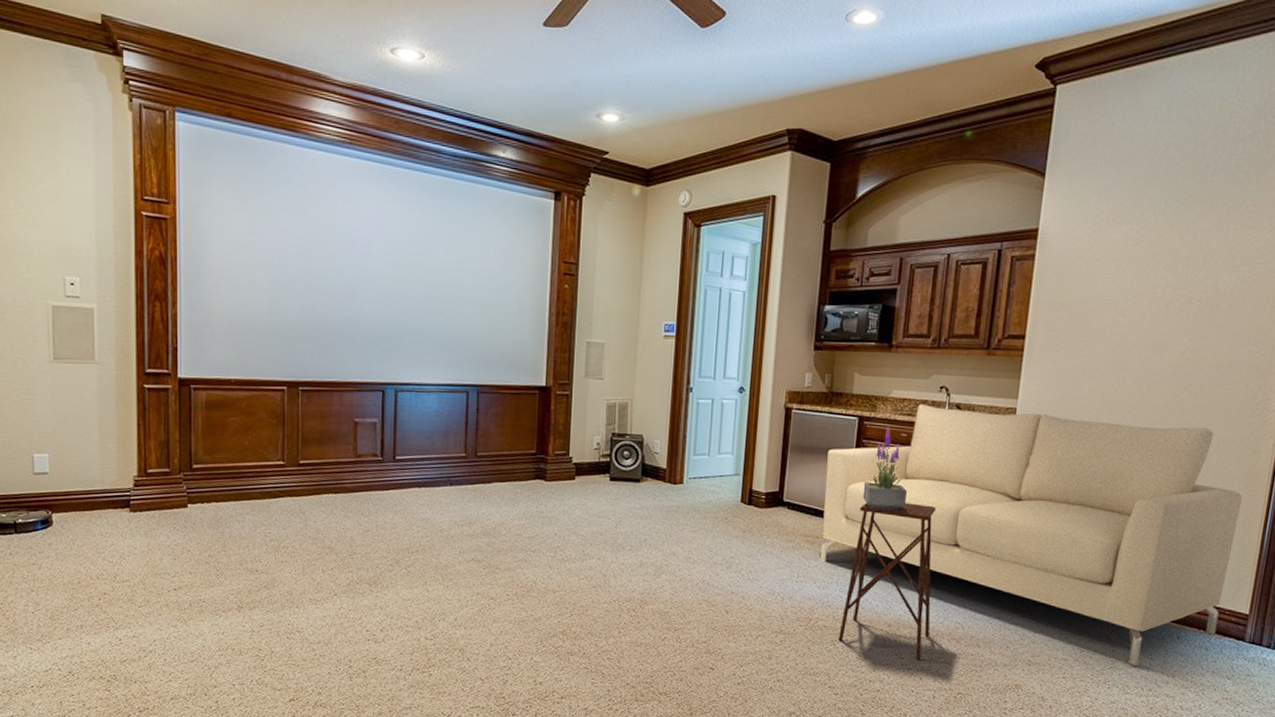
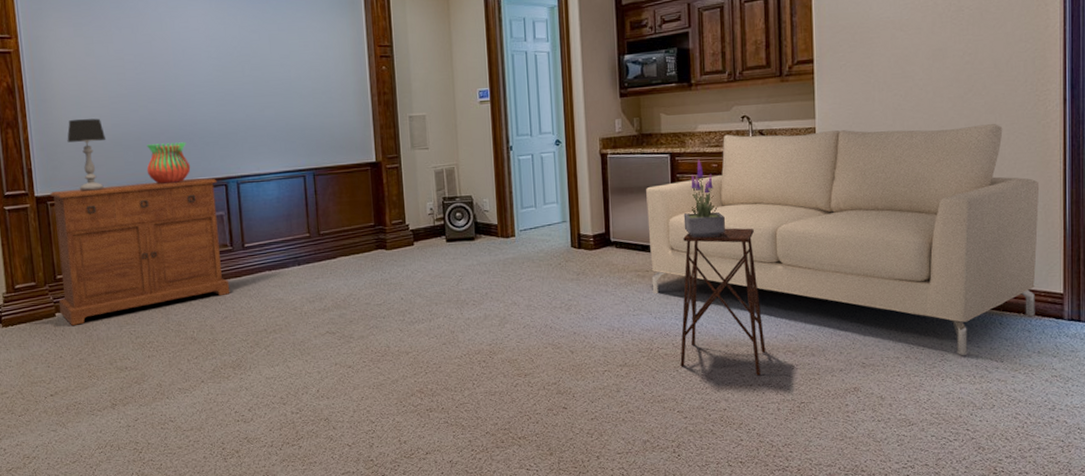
sideboard: none [192,374,375,520] -> present [50,178,230,325]
table lamp: none [218,300,261,380] -> present [67,118,107,192]
vase: none [300,337,348,383] -> present [146,142,191,185]

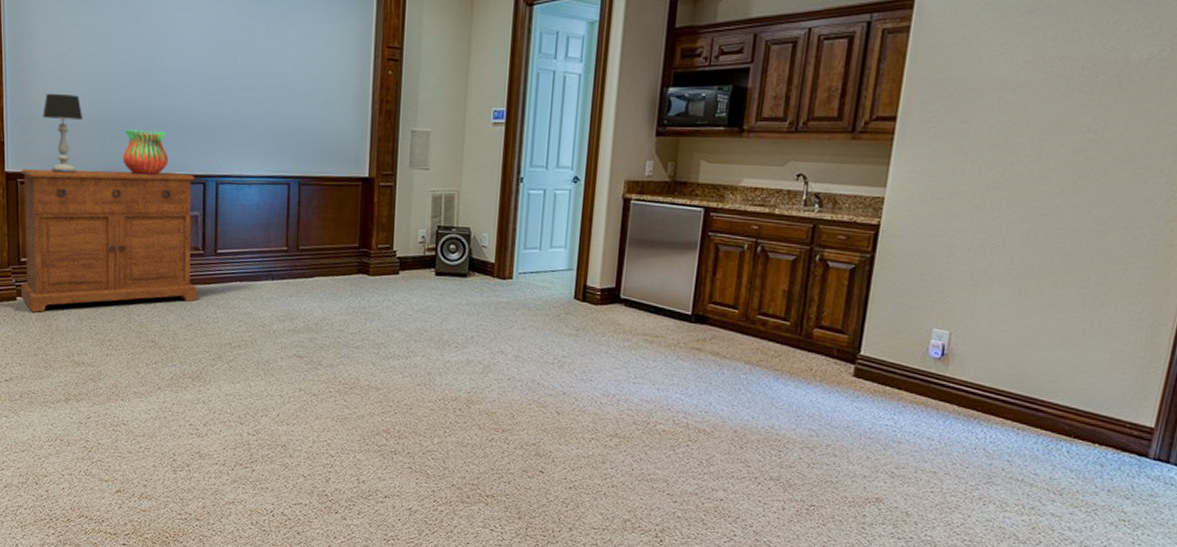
sofa: present [646,124,1040,356] -> none [659,193,1152,482]
side table: present [680,228,766,376] -> none [678,300,789,469]
potted plant: present [683,160,725,238] -> none [707,218,757,309]

